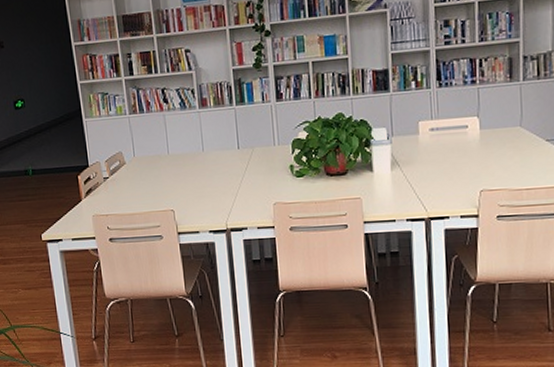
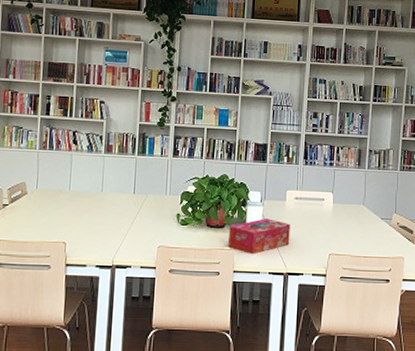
tissue box: none [353,157,429,201] -> present [228,218,290,254]

